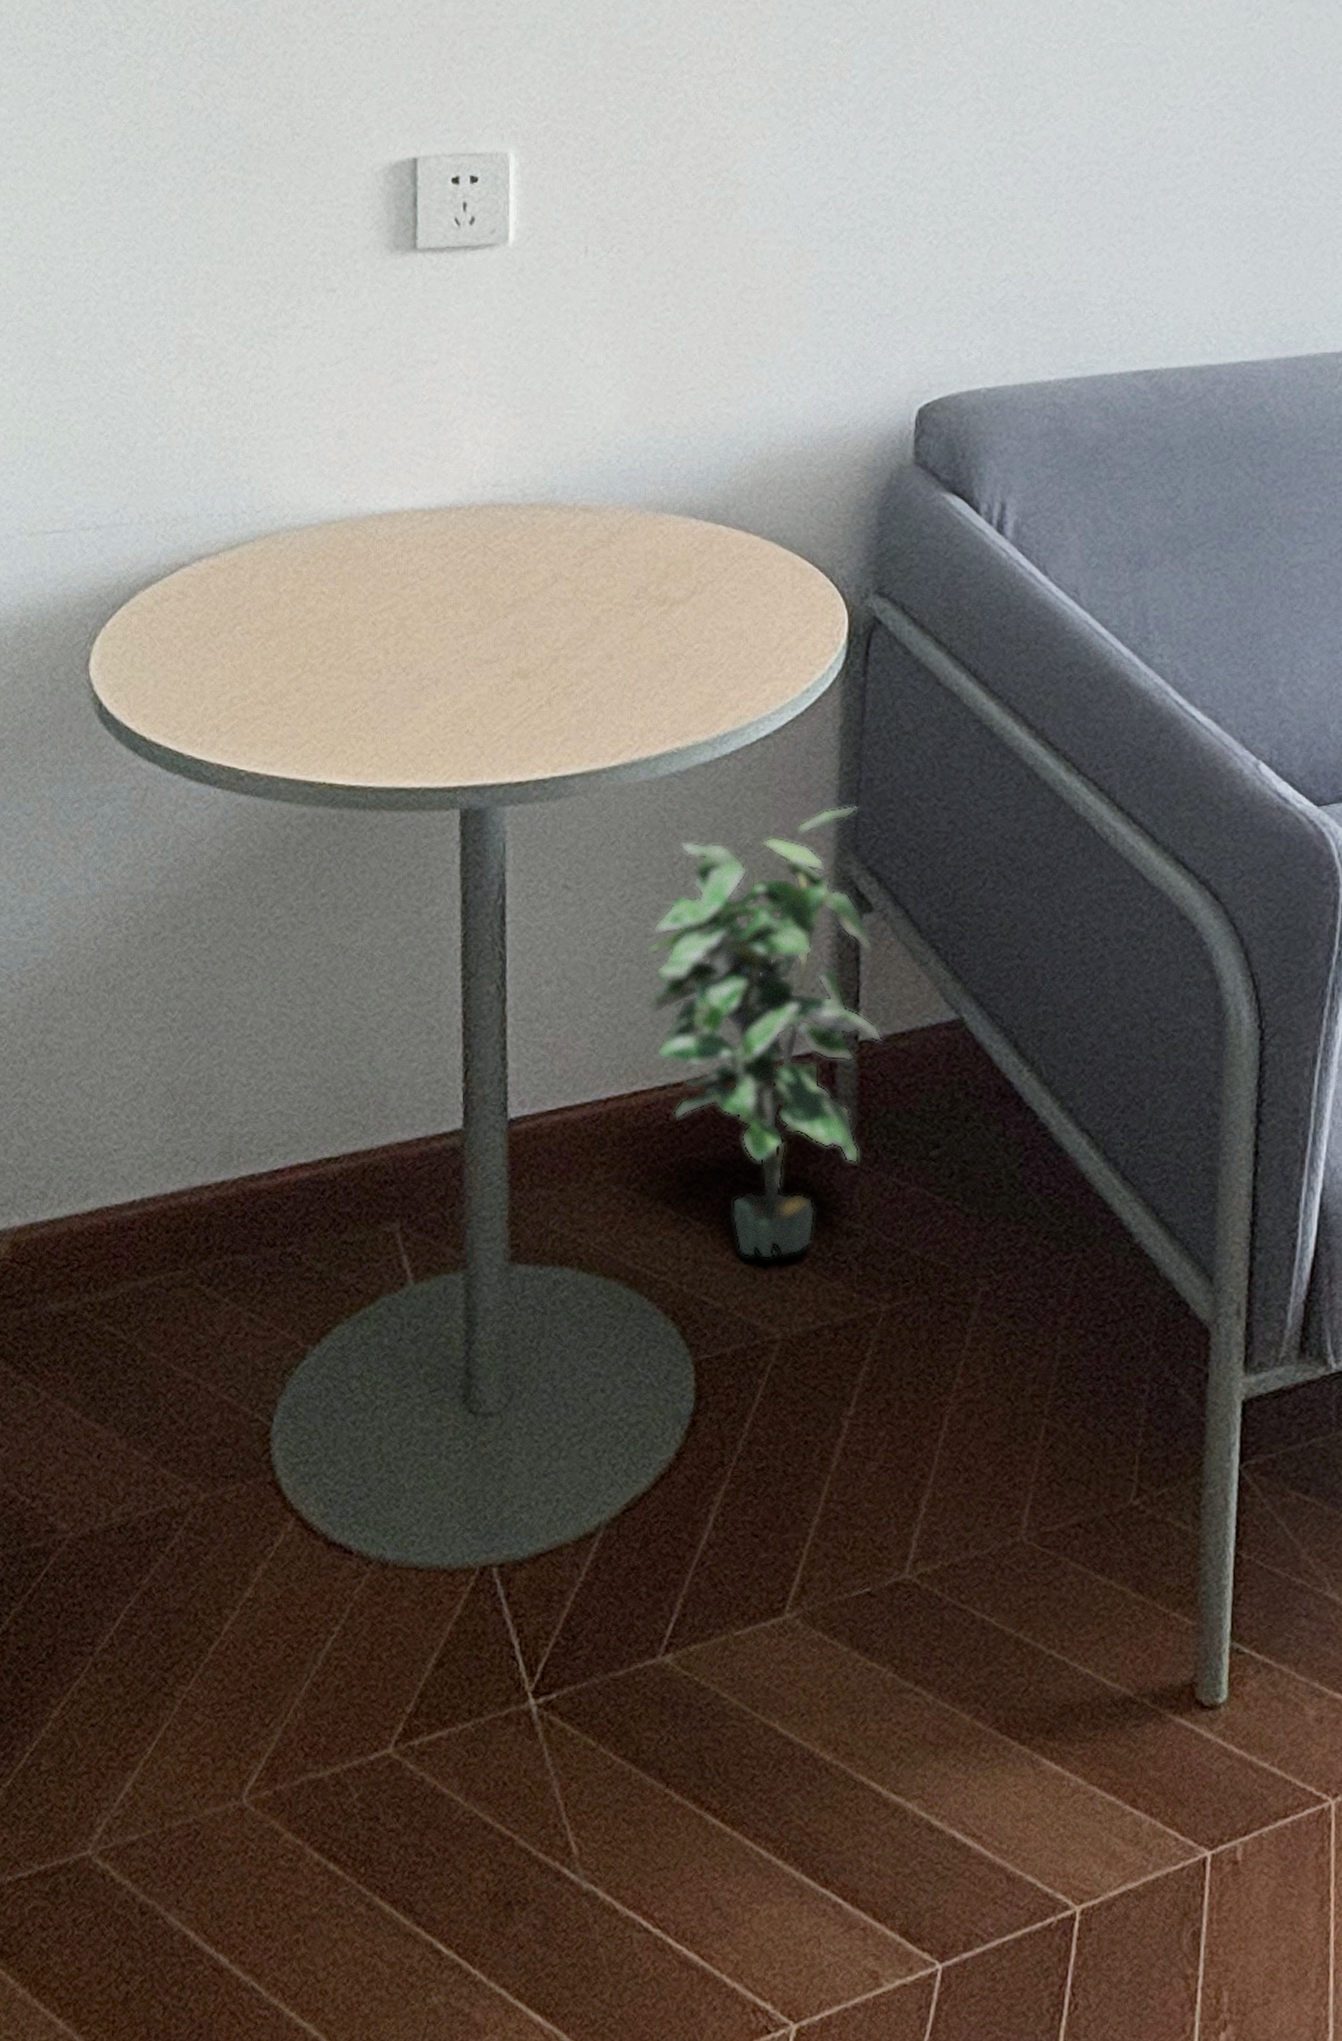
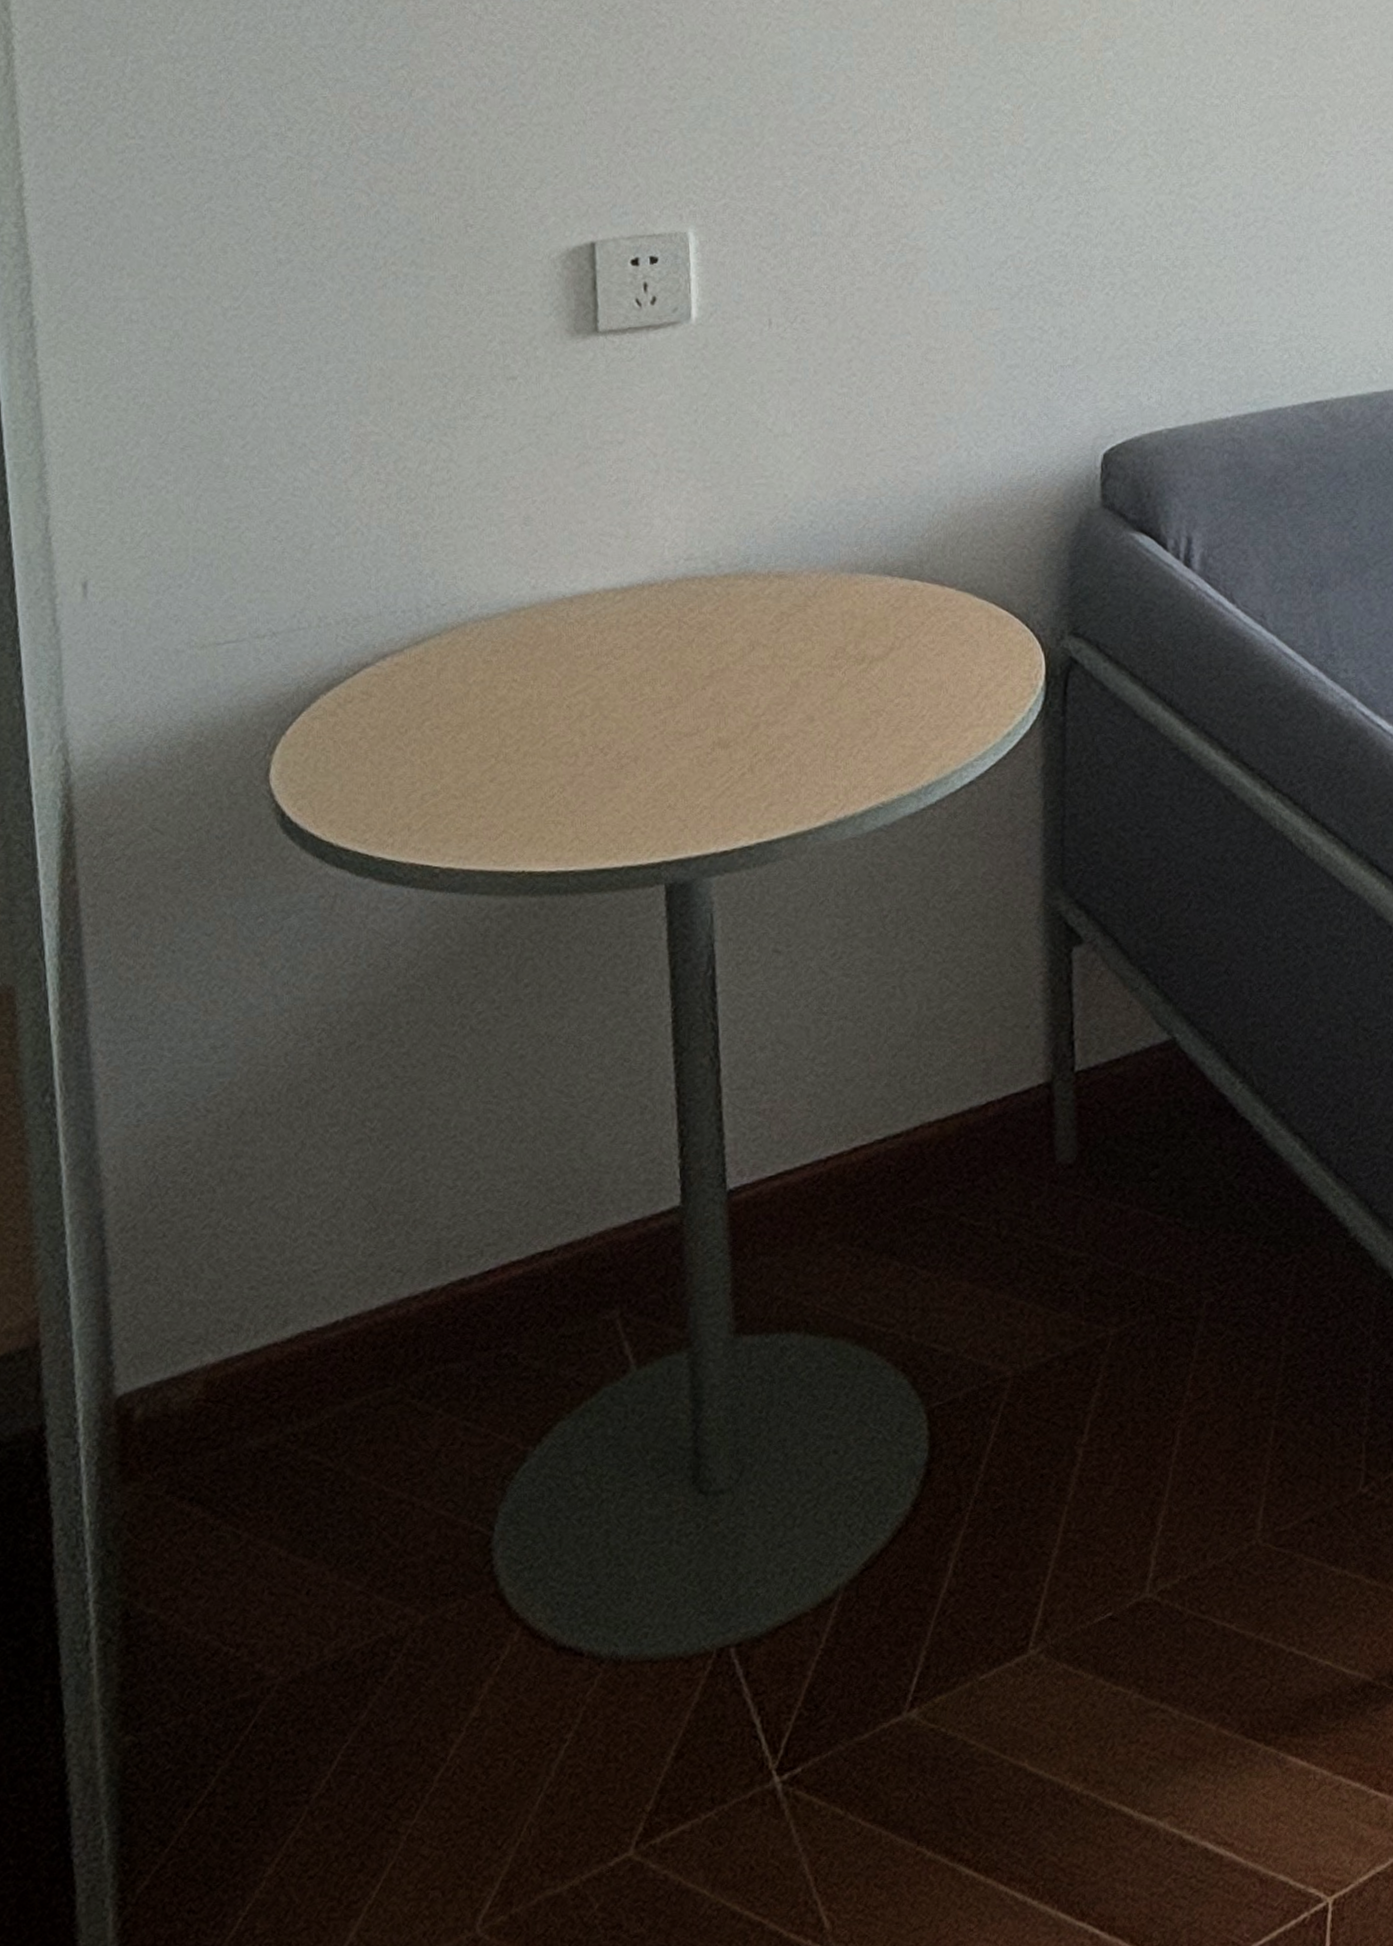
potted plant: present [646,805,882,1260] -> none [859,842,1098,1299]

